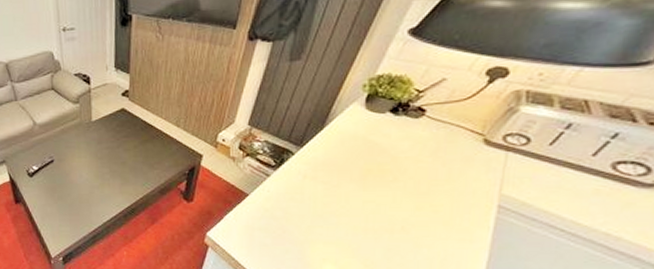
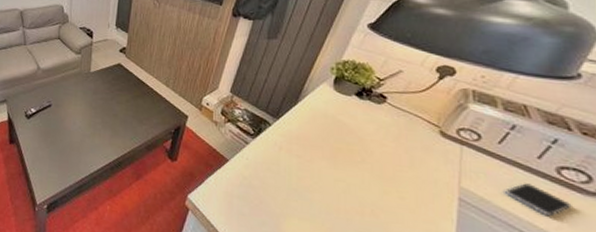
smartphone: none [551,183,623,213] -> present [505,183,572,217]

